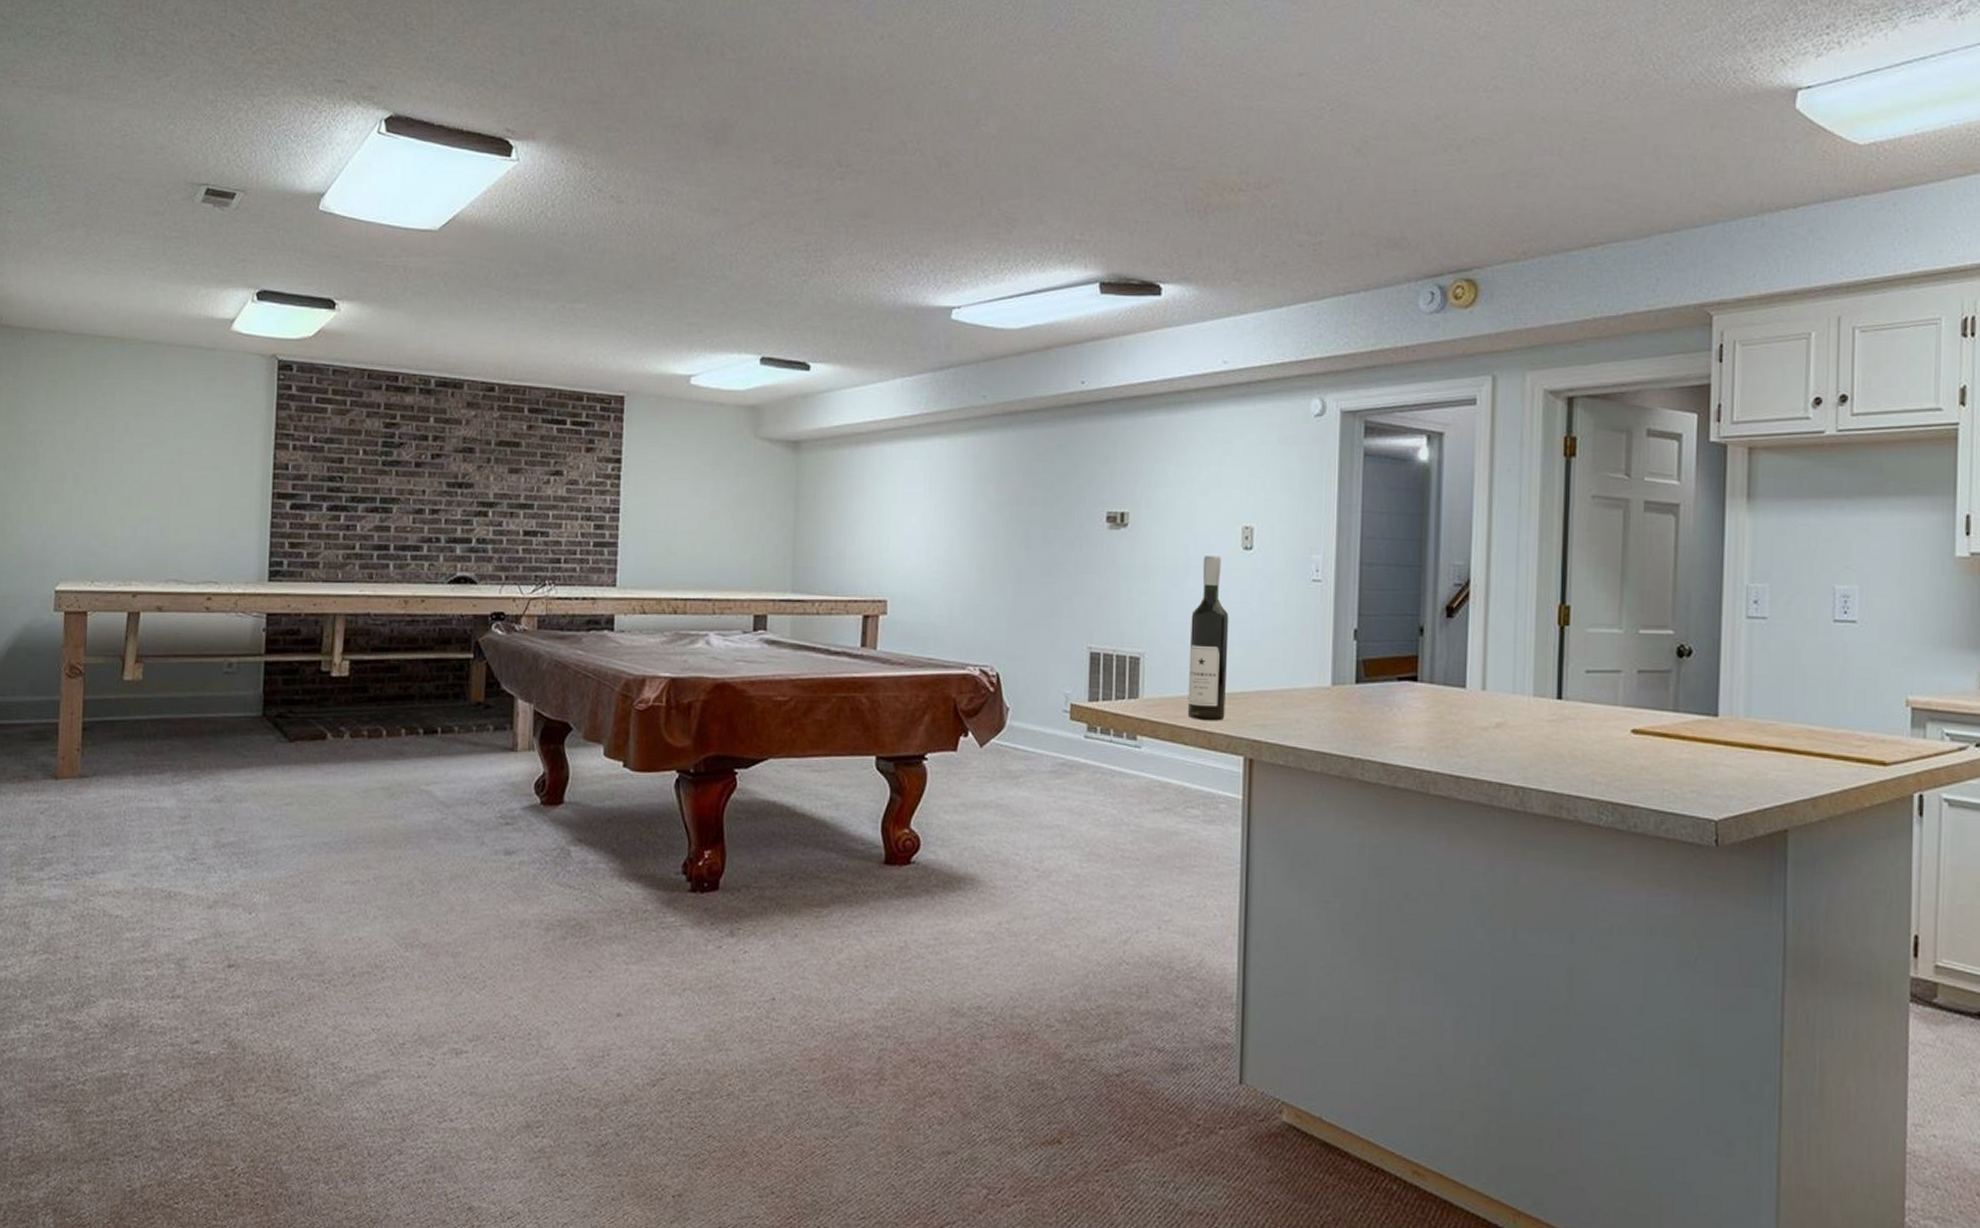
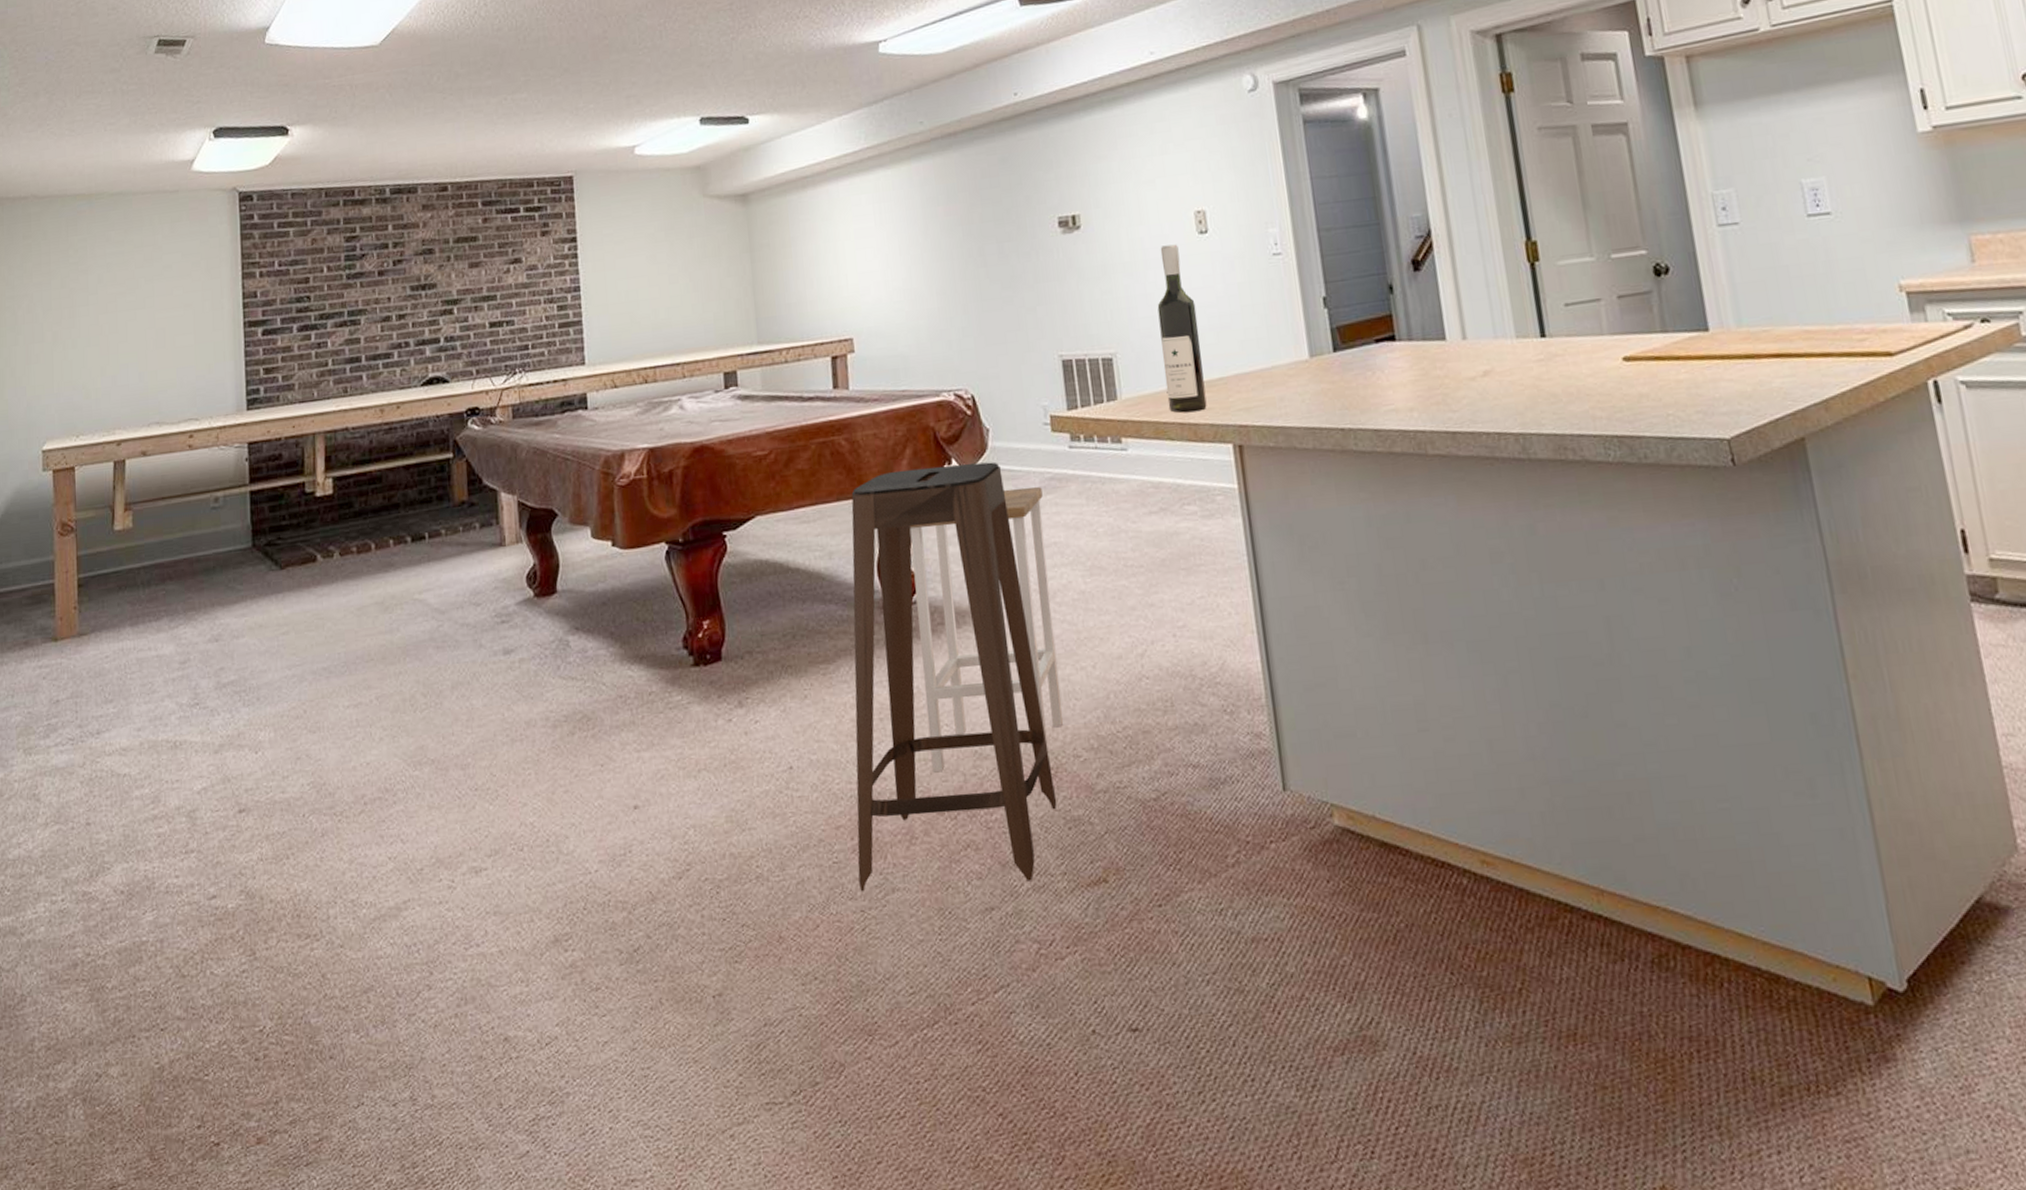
bar stool: none [825,735,1024,1133] -> present [851,462,1057,892]
bar stool: none [909,768,1052,1023] -> present [909,487,1064,773]

